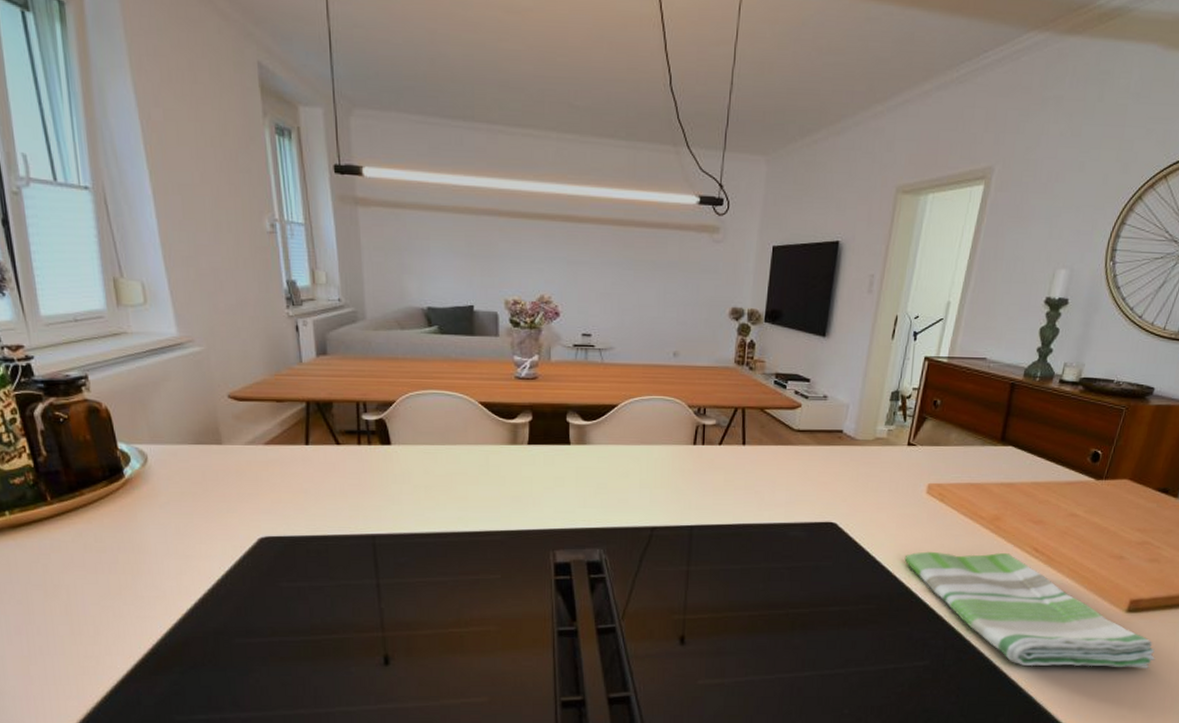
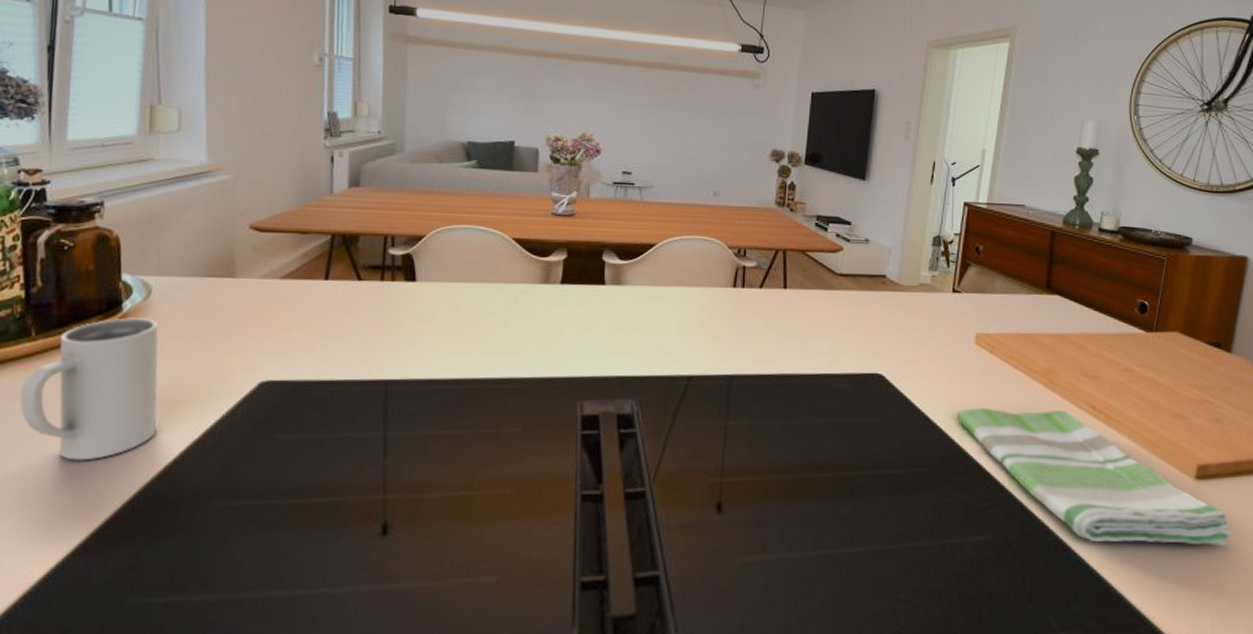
mug: none [48,483,175,607] -> present [19,317,159,461]

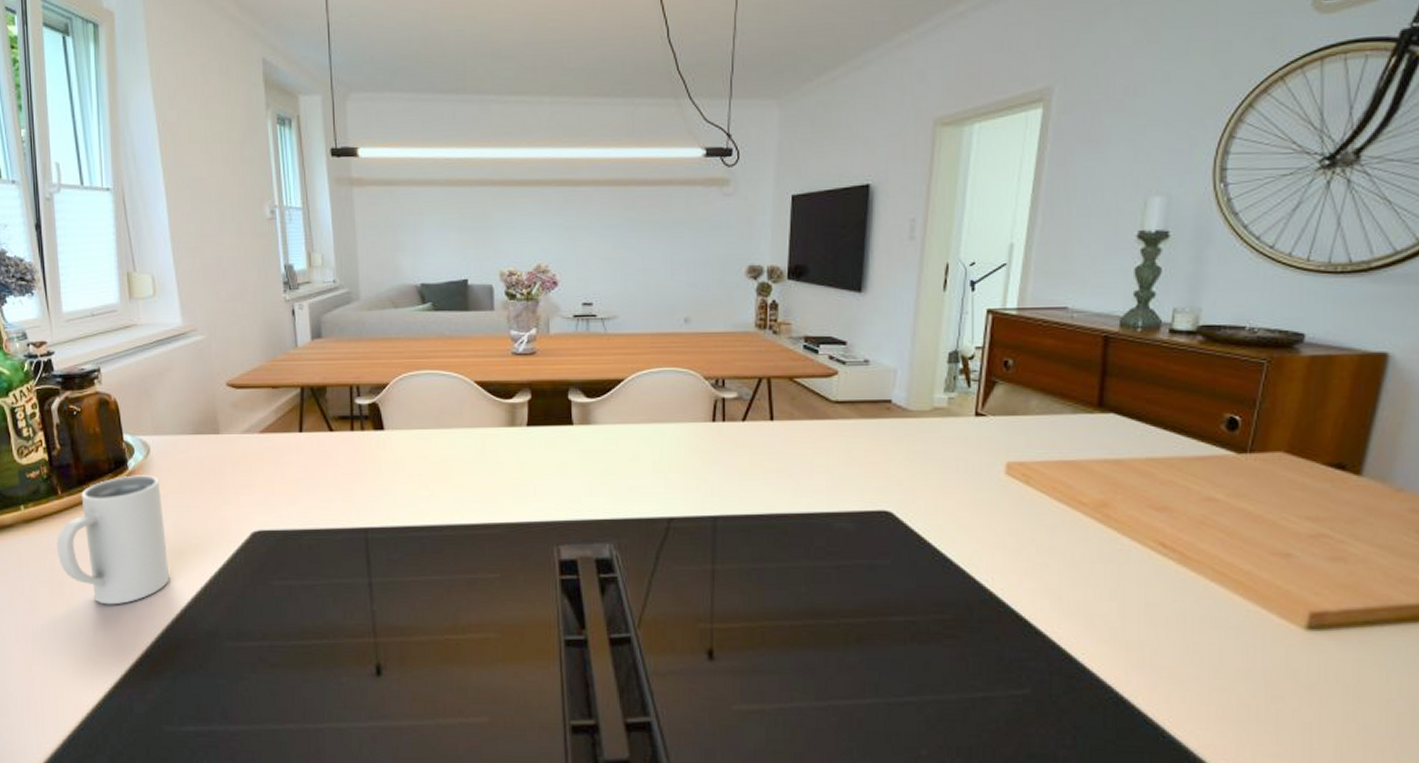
dish towel: present [956,407,1233,546] -> none [984,546,1361,709]

